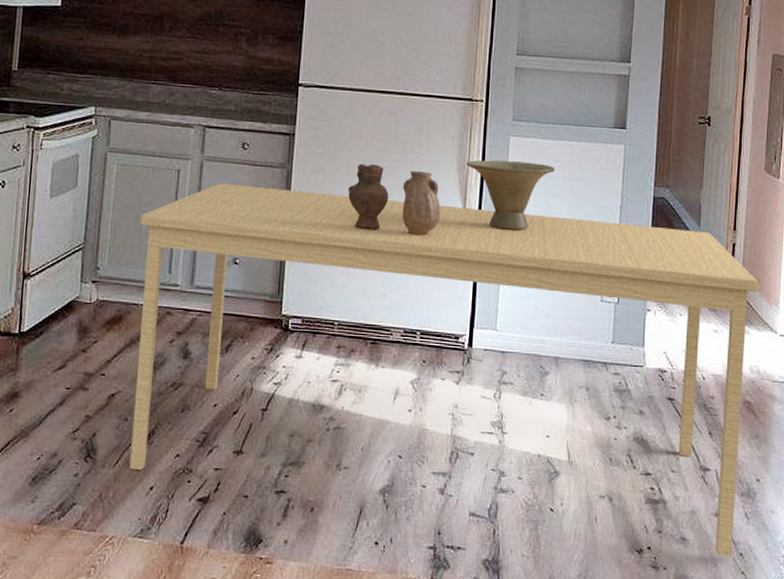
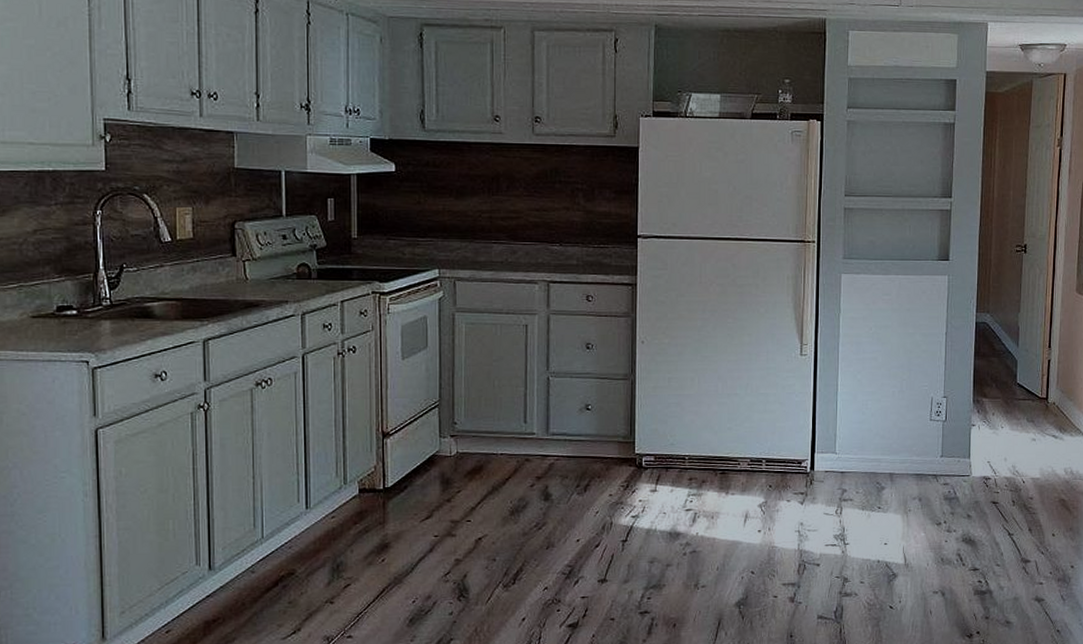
dining table: present [129,183,759,557] -> none [493,335,1072,635]
vase: present [347,163,440,236] -> none [690,307,779,372]
bowl: present [466,160,555,230] -> none [801,297,884,361]

